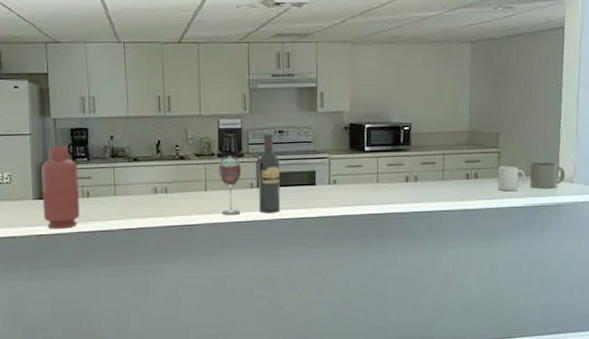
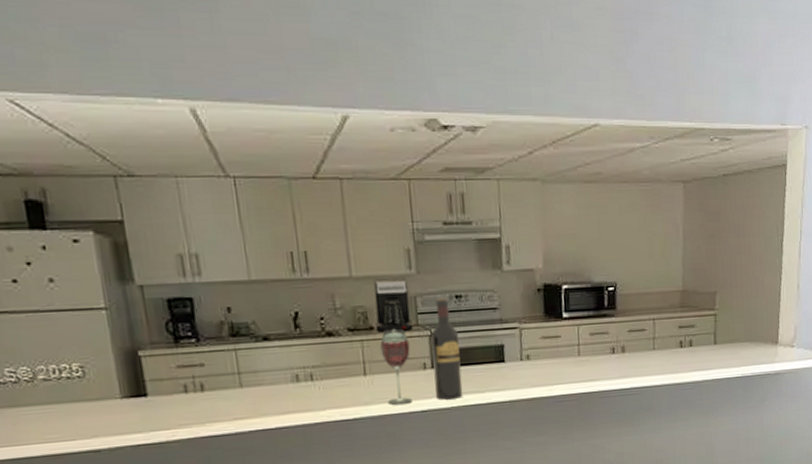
vase: present [41,145,79,229] -> none [128,322,193,436]
mug: present [497,166,526,192] -> none [713,330,744,360]
mug: present [529,162,566,189] -> none [748,324,786,356]

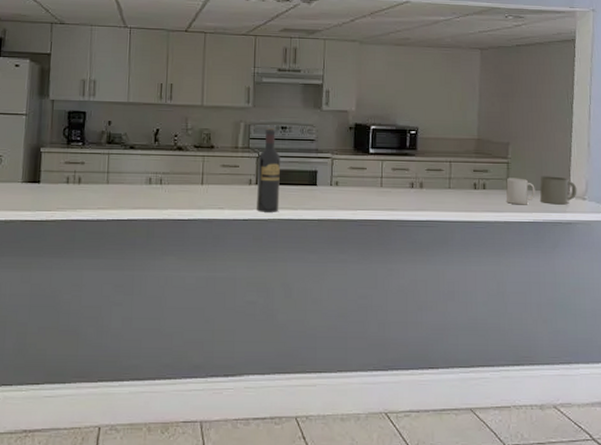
coffee maker: present [373,277,413,332] -> none [216,108,246,151]
wineglass: present [380,329,412,405] -> none [217,150,241,212]
mug: none [713,330,744,360] -> present [505,177,535,205]
mug: none [748,324,786,356] -> present [539,176,577,205]

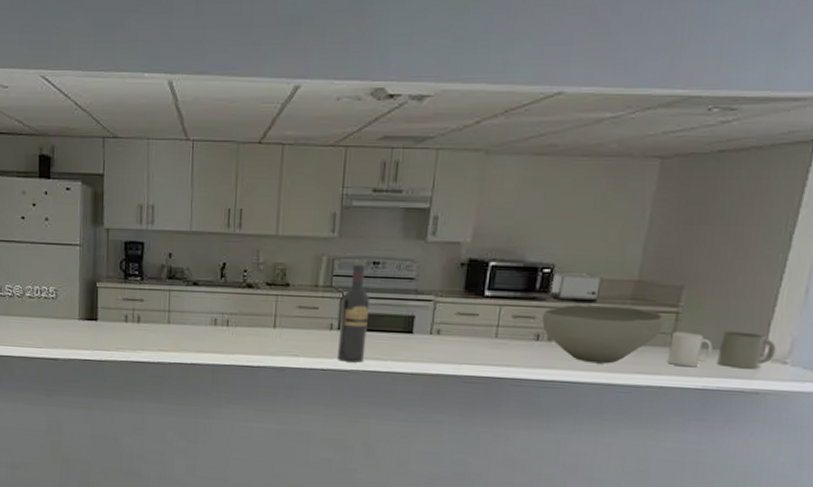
bowl: none [414,158,500,205] -> present [542,304,664,364]
toaster: none [417,133,453,156] -> present [550,271,603,302]

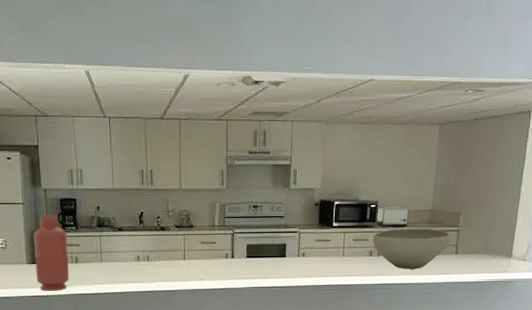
vase: none [88,260,130,356] -> present [34,215,69,291]
wine bottle: present [336,262,371,363] -> none [232,207,254,282]
mug: present [666,331,713,368] -> none [454,243,481,267]
mug: present [716,331,777,369] -> none [484,241,519,266]

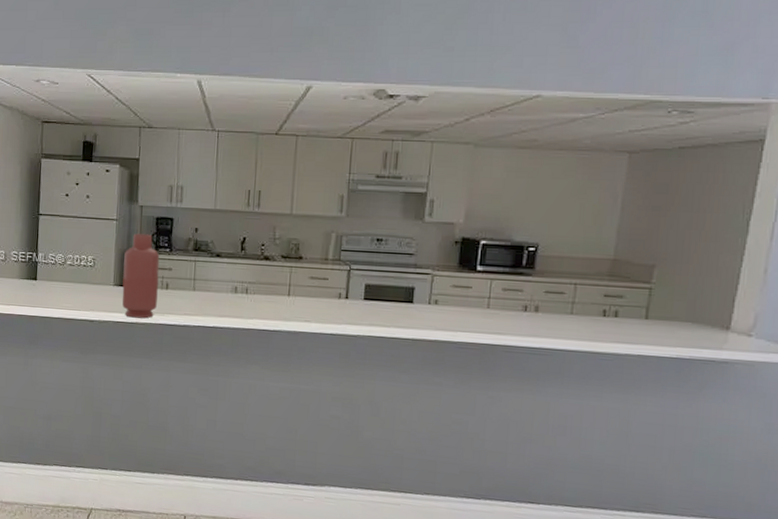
bowl: present [373,229,450,269] -> none [529,279,639,334]
toaster: present [377,206,410,227] -> none [535,250,582,278]

